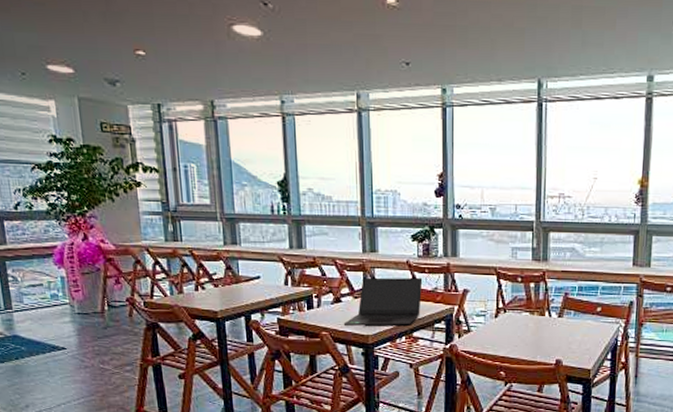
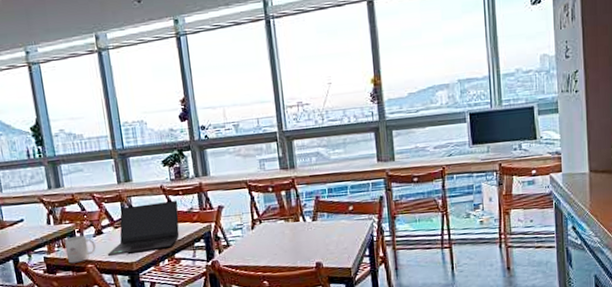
mug: none [300,300,332,329] -> present [64,235,96,264]

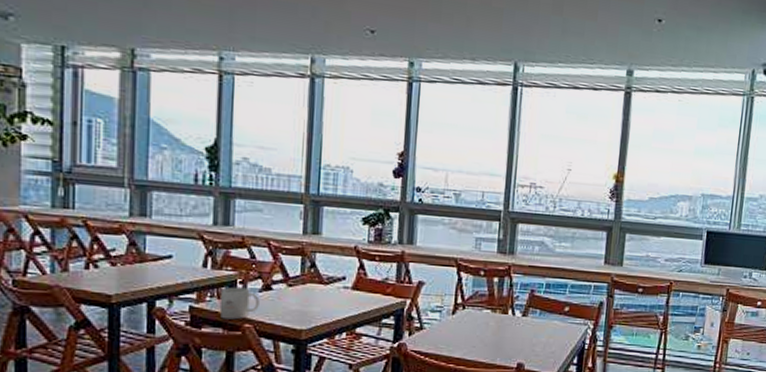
laptop: present [107,200,180,257] -> none [272,263,372,320]

